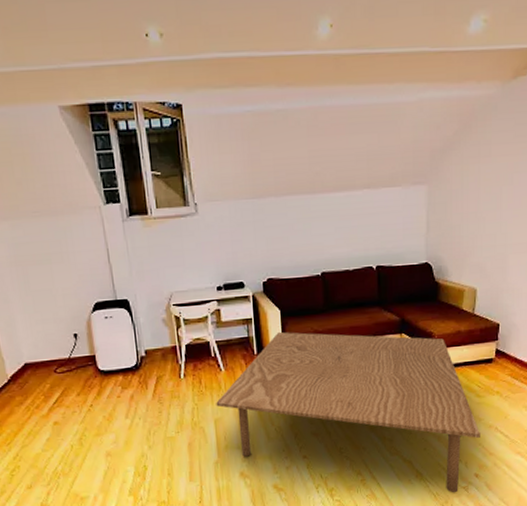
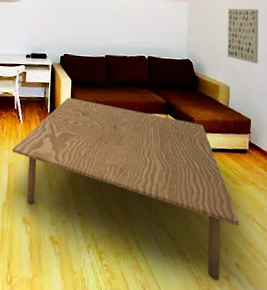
wall art: none [476,184,517,256] -> present [227,8,259,64]

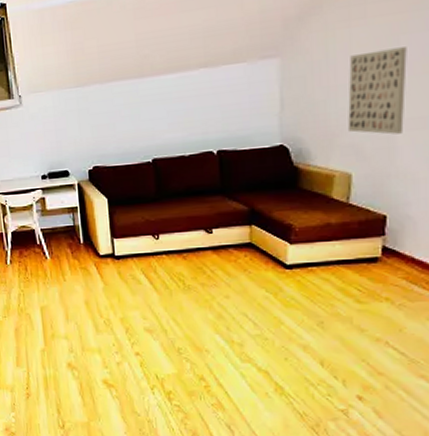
coffee table: present [12,97,239,281] -> none [42,220,363,416]

